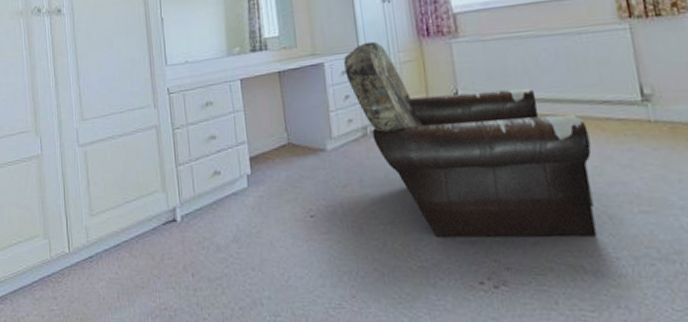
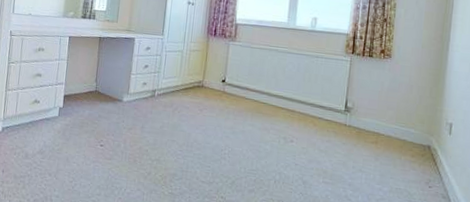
armchair: present [344,41,597,238] -> none [149,30,305,193]

